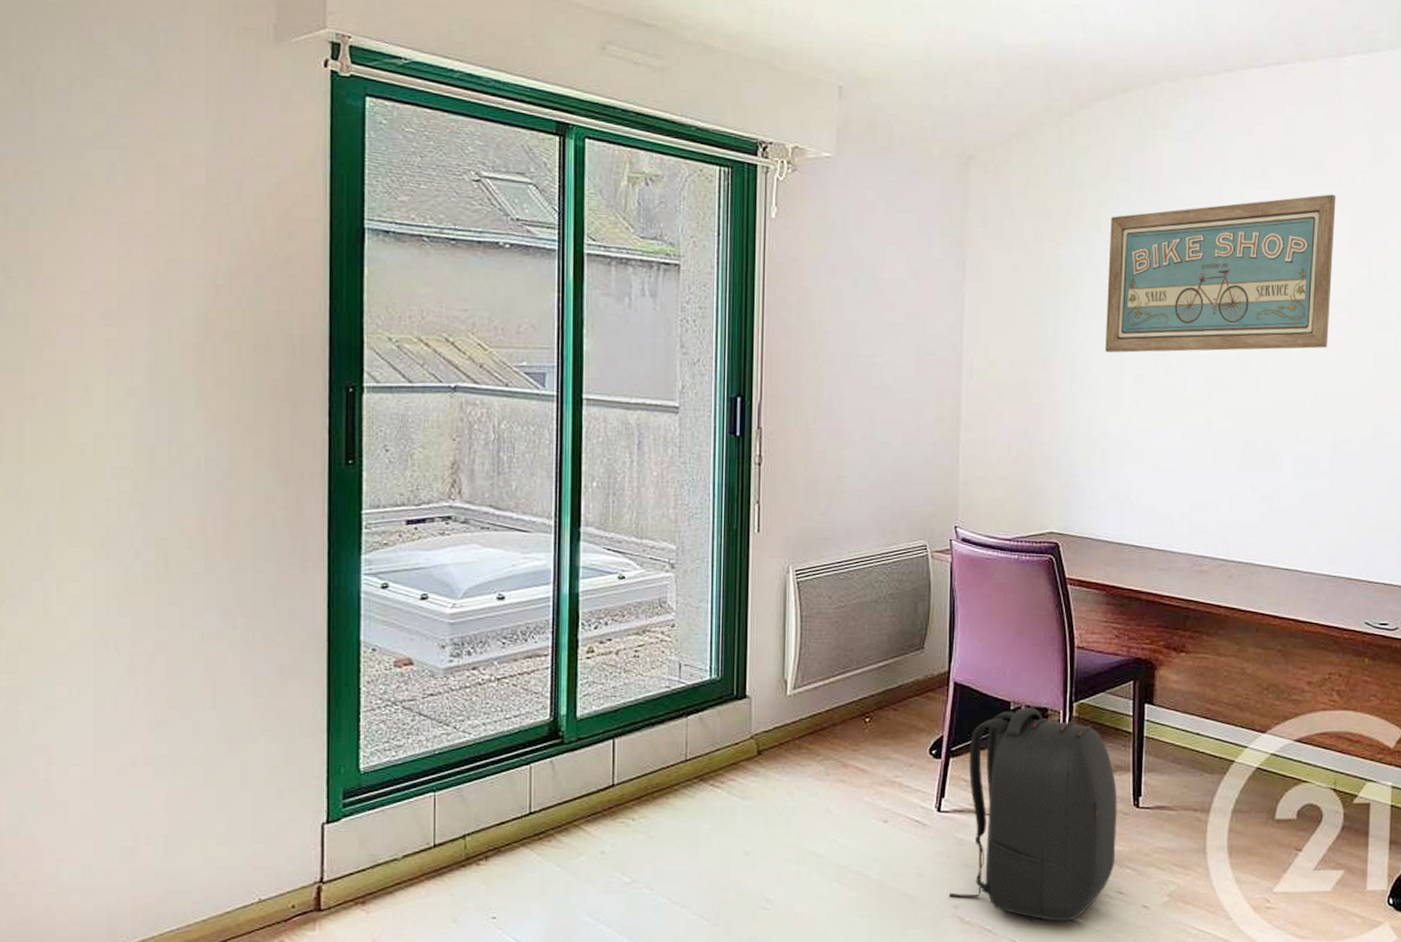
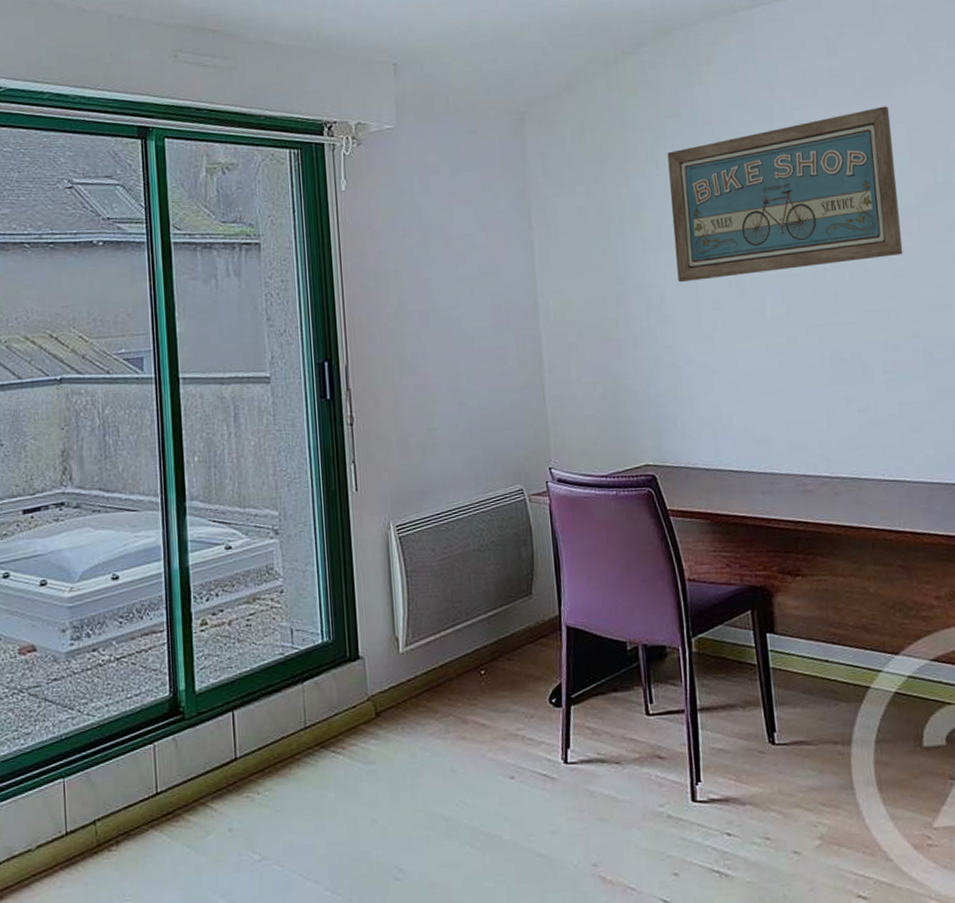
backpack: present [948,708,1118,922] -> none [585,646,758,875]

